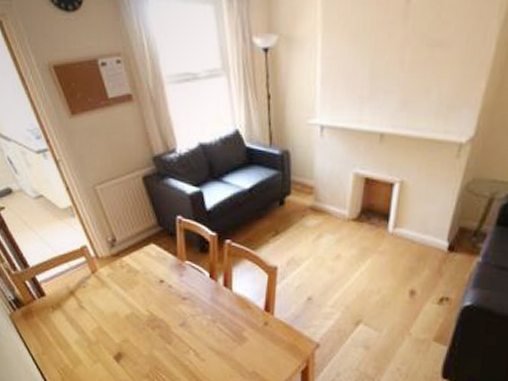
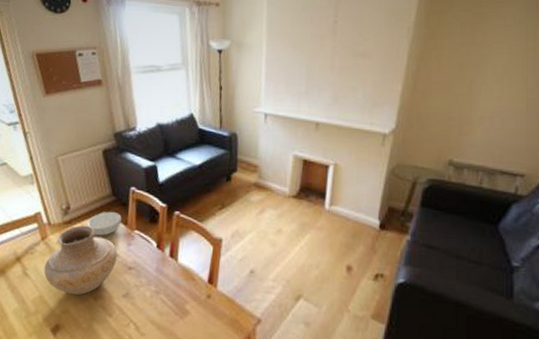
vase: none [98,257,170,325] -> present [43,225,118,295]
cereal bowl: none [135,242,170,268] -> present [87,211,122,236]

